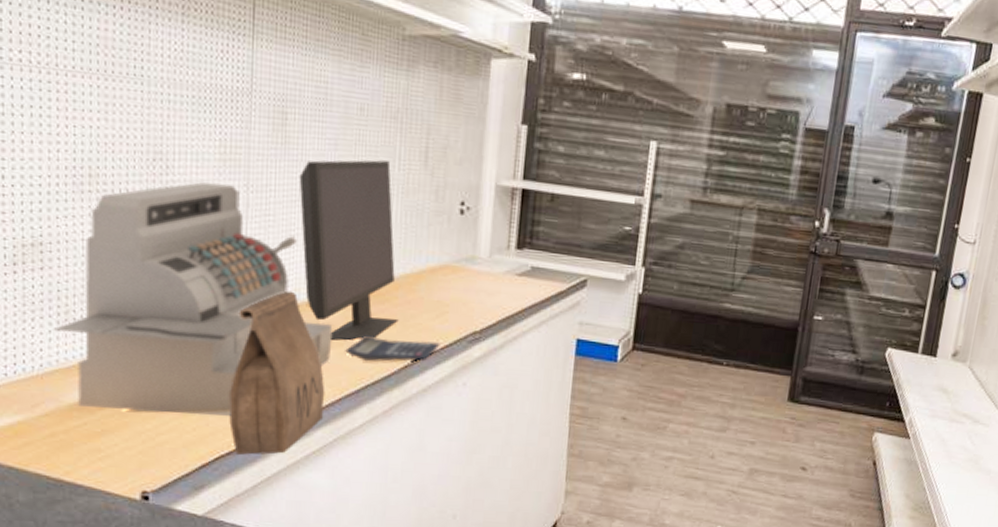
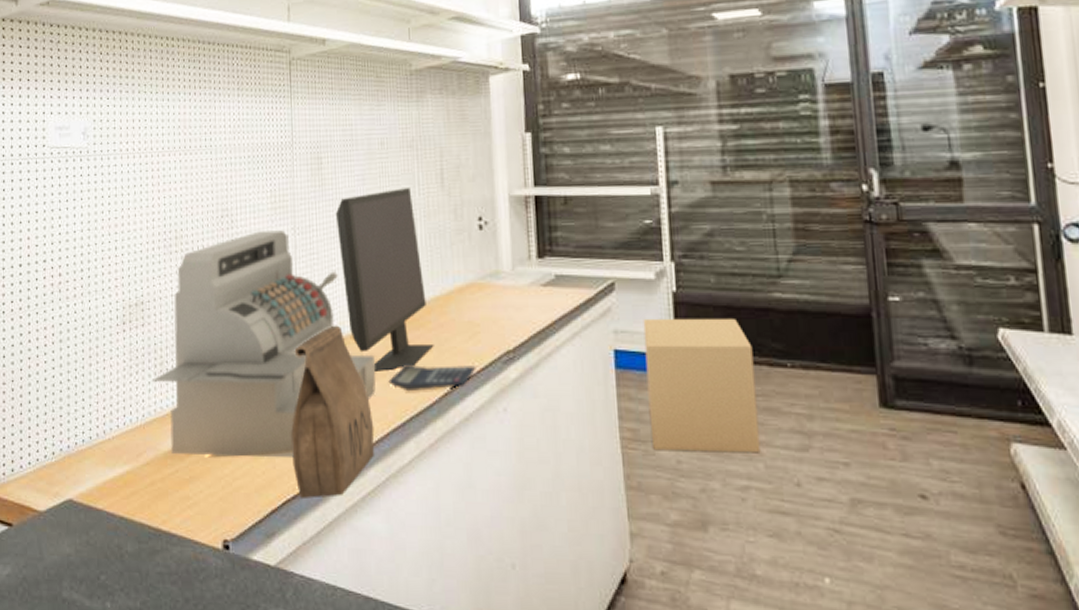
carton: none [598,314,698,432] -> present [643,318,761,454]

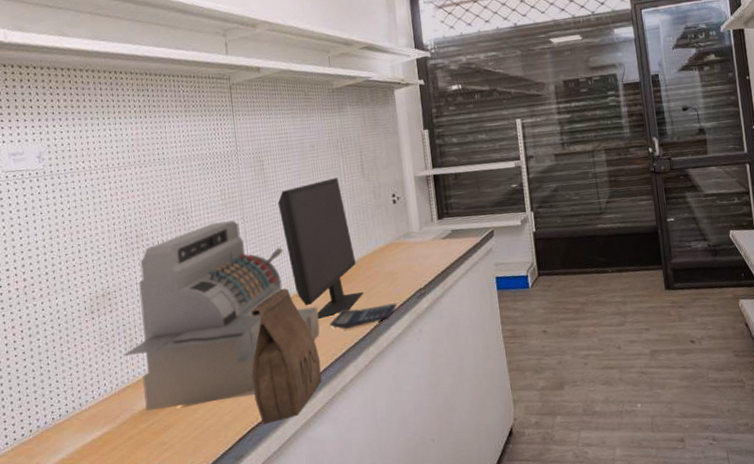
carton: present [643,318,761,454] -> none [514,245,595,342]

